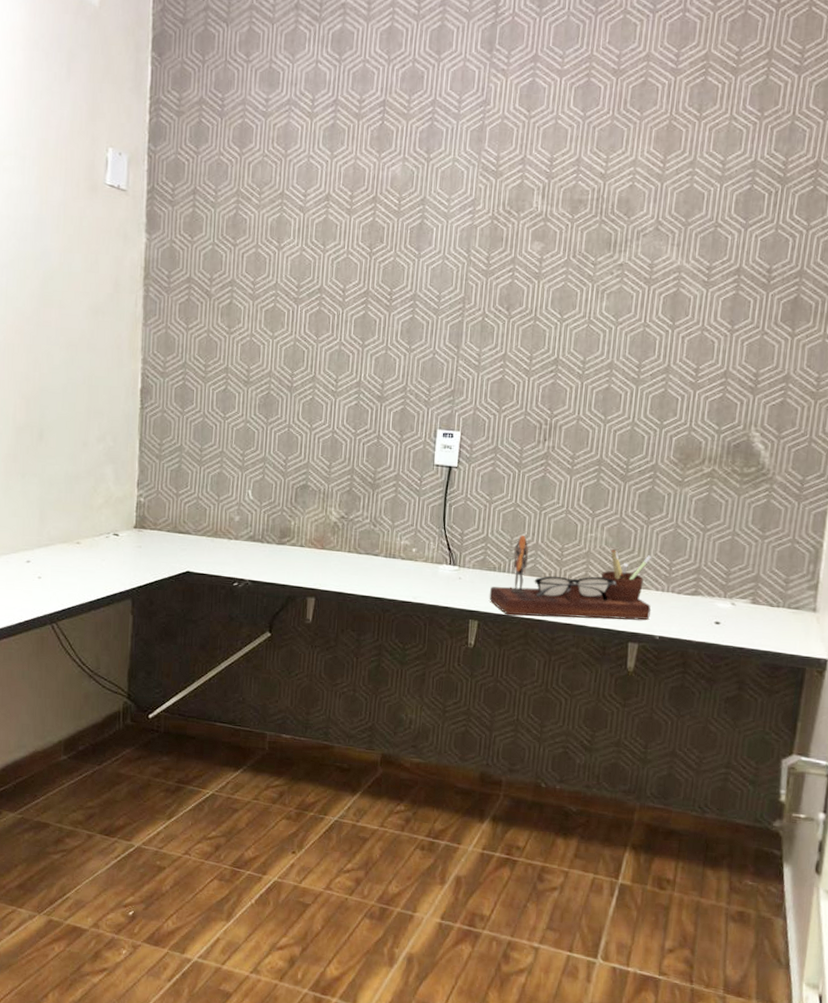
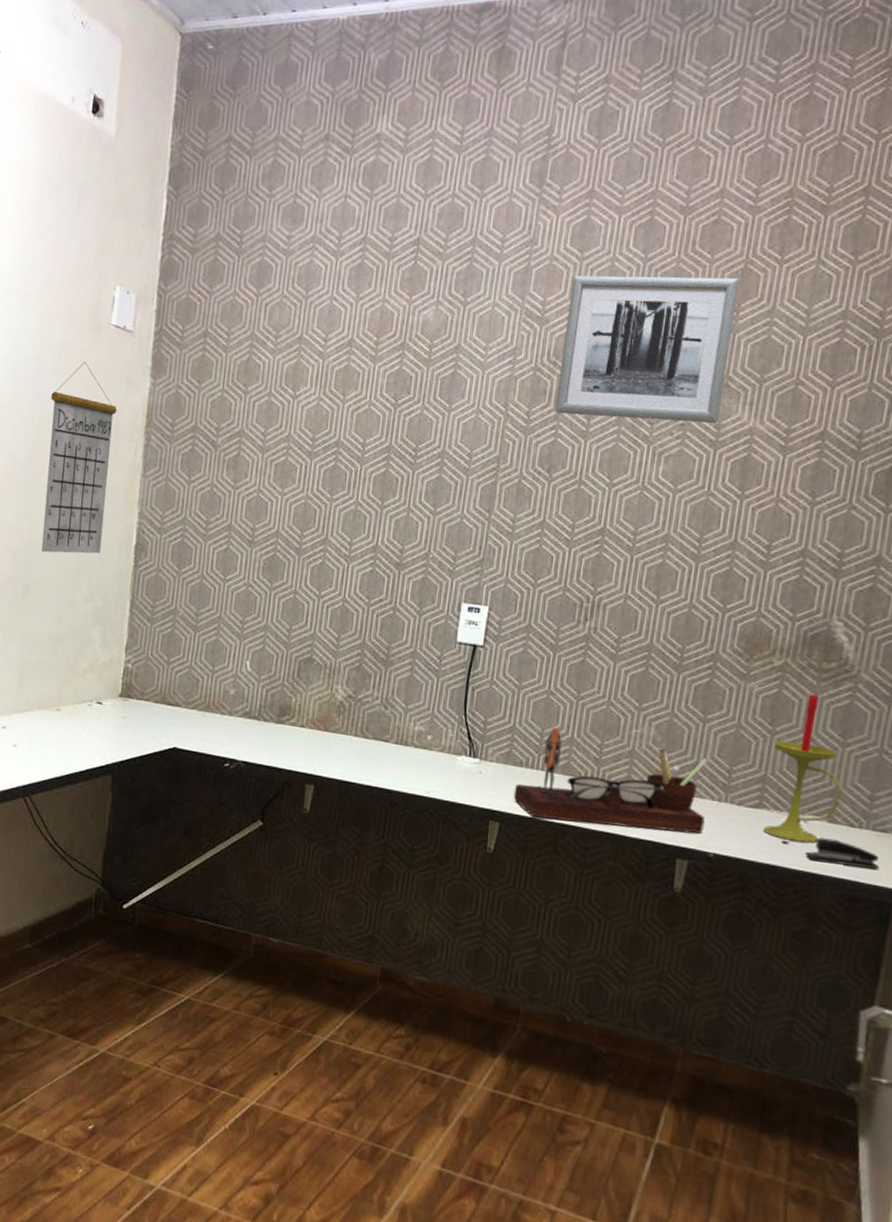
calendar: none [53,220,117,399] -> present [41,362,118,554]
wall art: none [511,132,666,263] -> present [555,275,740,423]
candle: none [699,495,764,622] -> present [763,694,844,843]
stapler: none [734,617,794,641] -> present [805,837,879,869]

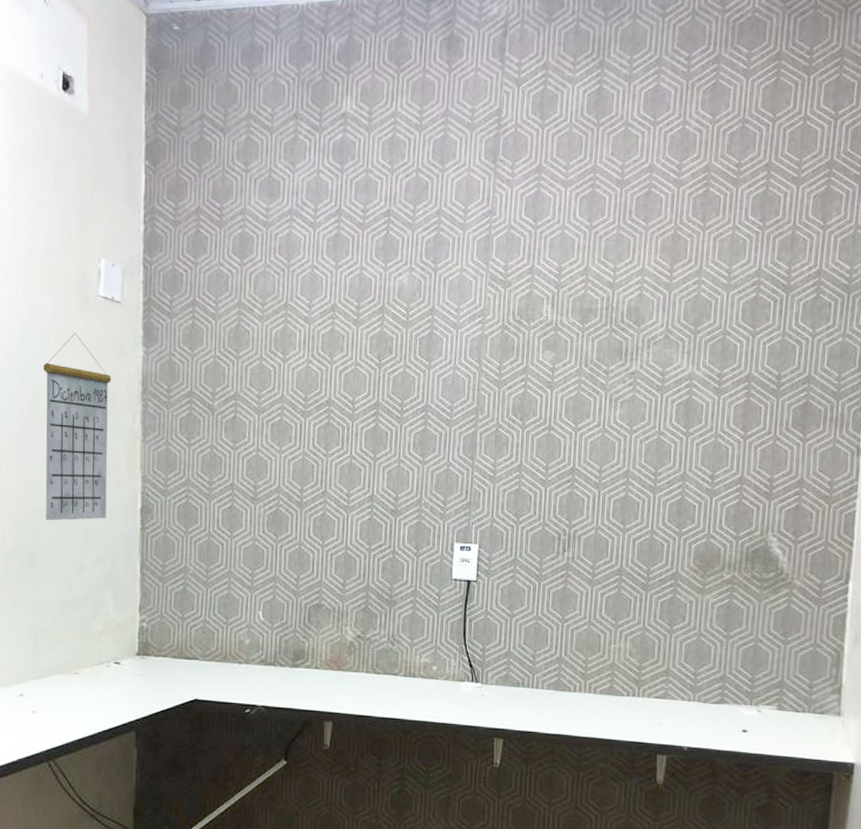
desk organizer: present [513,727,709,834] -> none [513,649,678,732]
wall art: present [555,275,740,423] -> none [523,242,672,371]
candle: present [763,694,844,843] -> none [726,601,788,729]
stapler: present [805,837,879,869] -> none [761,724,820,746]

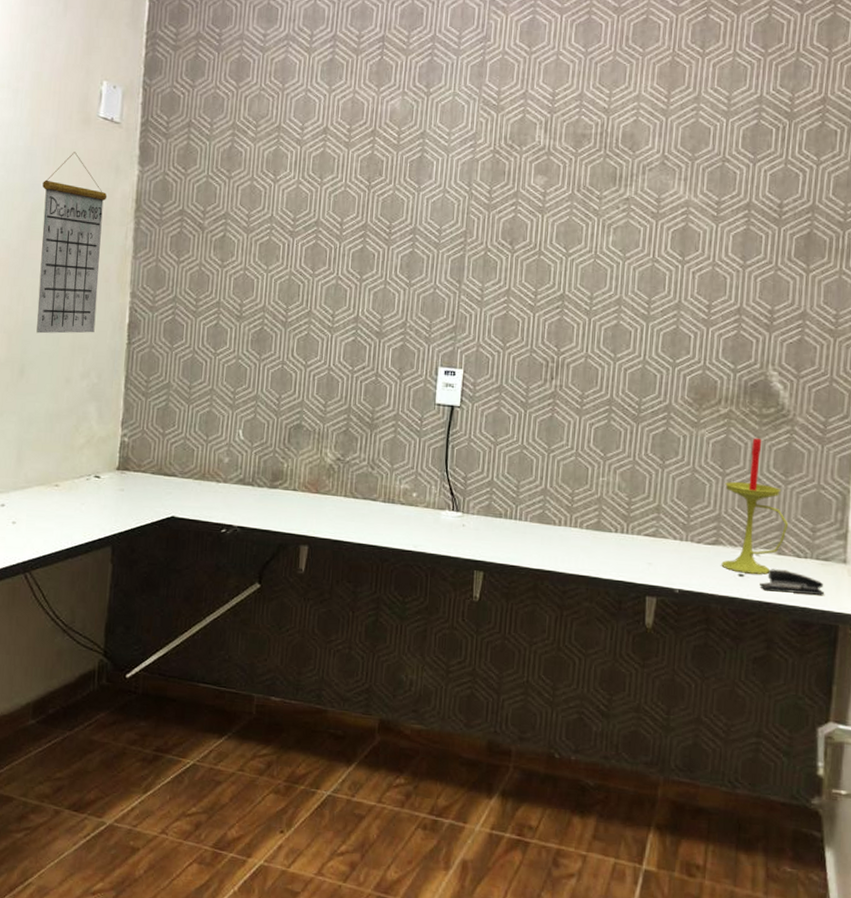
candle: none [726,601,788,729] -> present [721,438,789,575]
stapler: none [761,724,820,746] -> present [759,569,824,595]

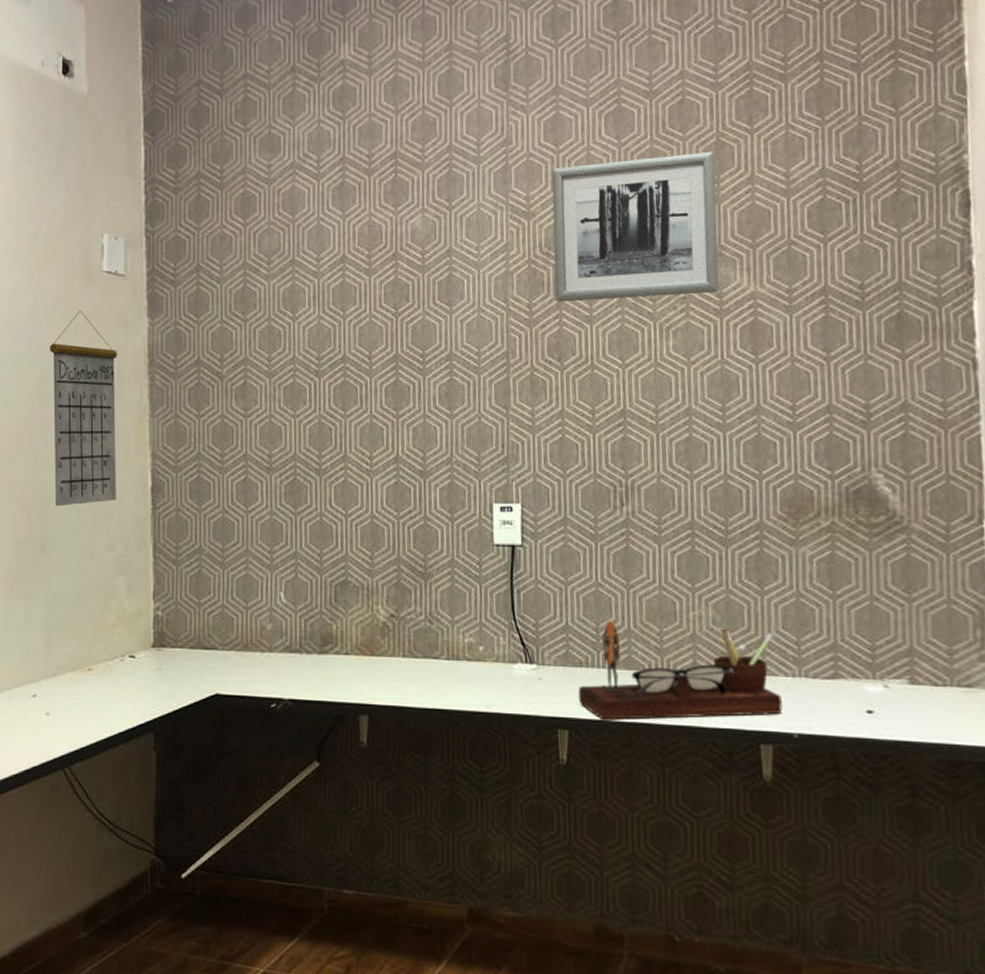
desk organizer: none [495,480,669,571] -> present [578,621,782,720]
wall art: none [514,67,669,198] -> present [552,152,719,303]
candle: present [721,438,789,575] -> none [837,551,919,709]
stapler: present [759,569,824,595] -> none [893,701,972,728]

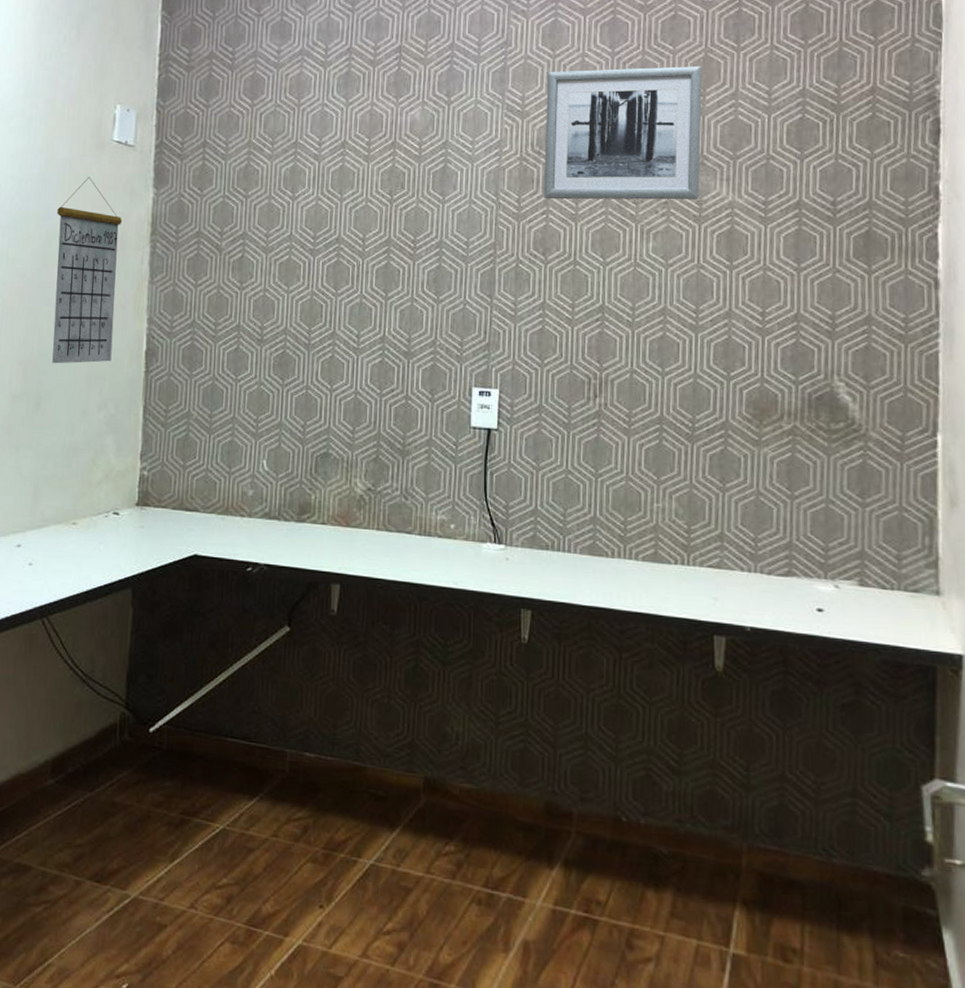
desk organizer: present [578,621,782,720] -> none [542,507,737,607]

